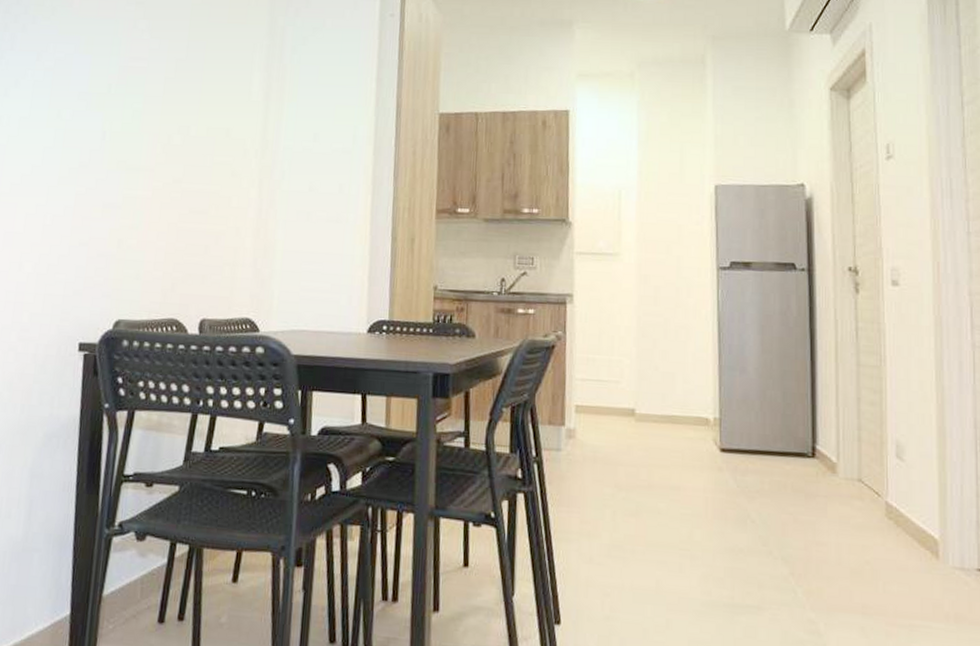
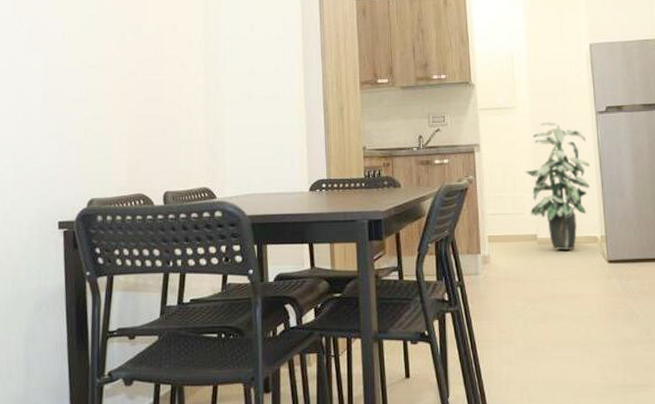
indoor plant: none [626,274,706,432] -> present [525,121,591,251]

